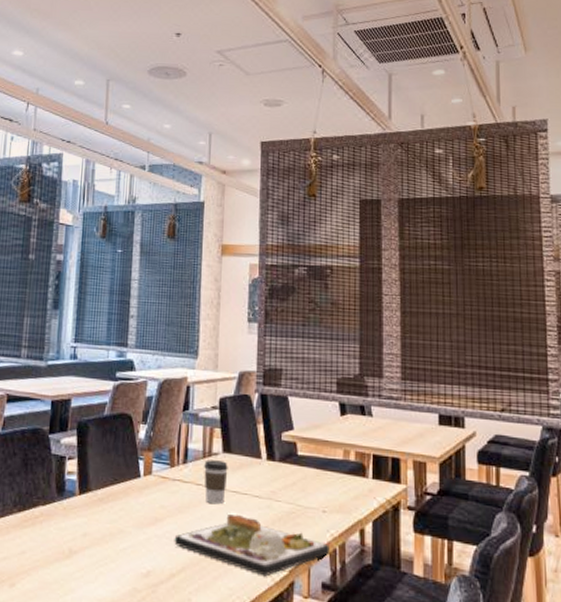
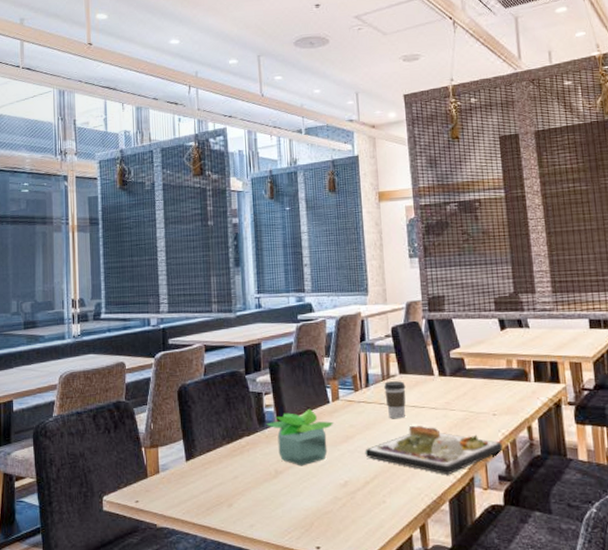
potted plant: none [65,481,143,548] -> present [266,408,334,466]

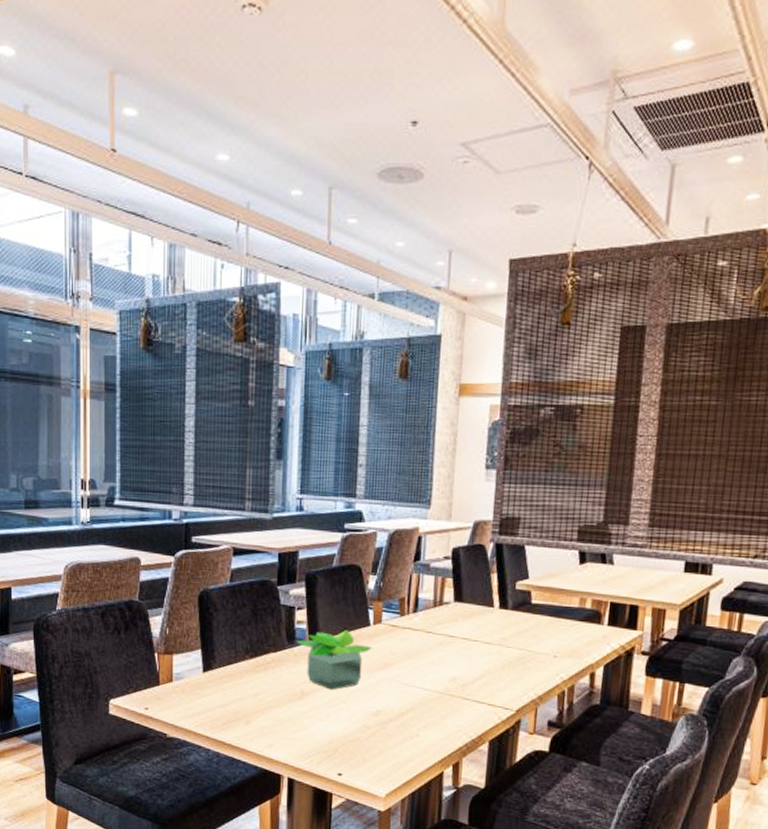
dinner plate: present [365,426,503,475] -> none [403,660,558,715]
coffee cup: present [384,381,406,419] -> none [434,608,459,651]

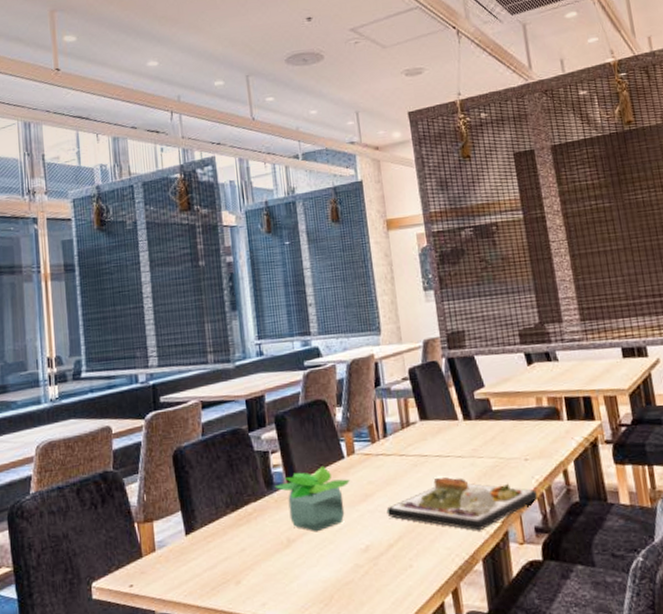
dinner plate: none [403,660,558,715] -> present [386,477,538,531]

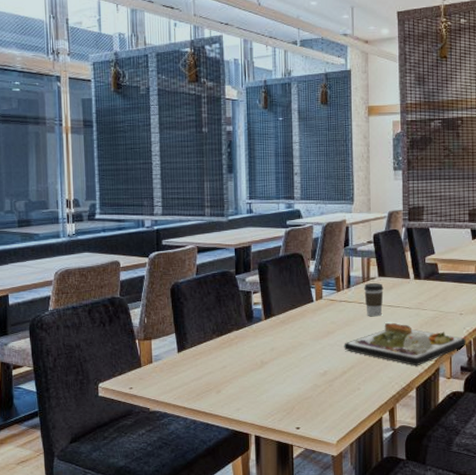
potted plant: present [274,465,351,532] -> none [254,306,317,358]
coffee cup: none [404,428,429,472] -> present [364,283,384,317]

